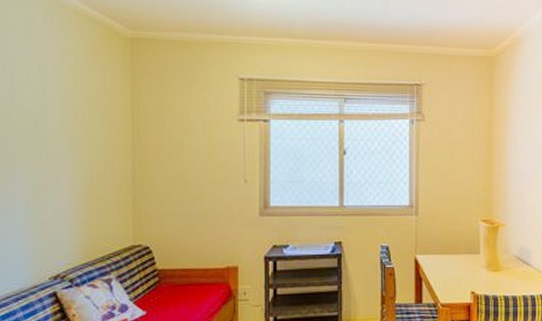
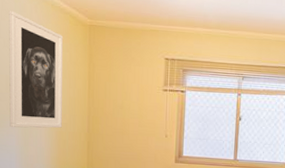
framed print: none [10,20,93,182] -> present [9,10,63,128]

